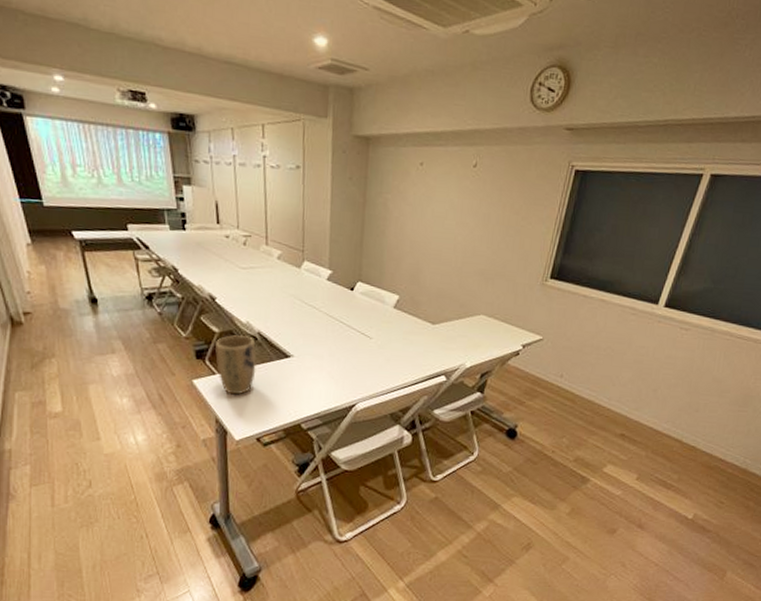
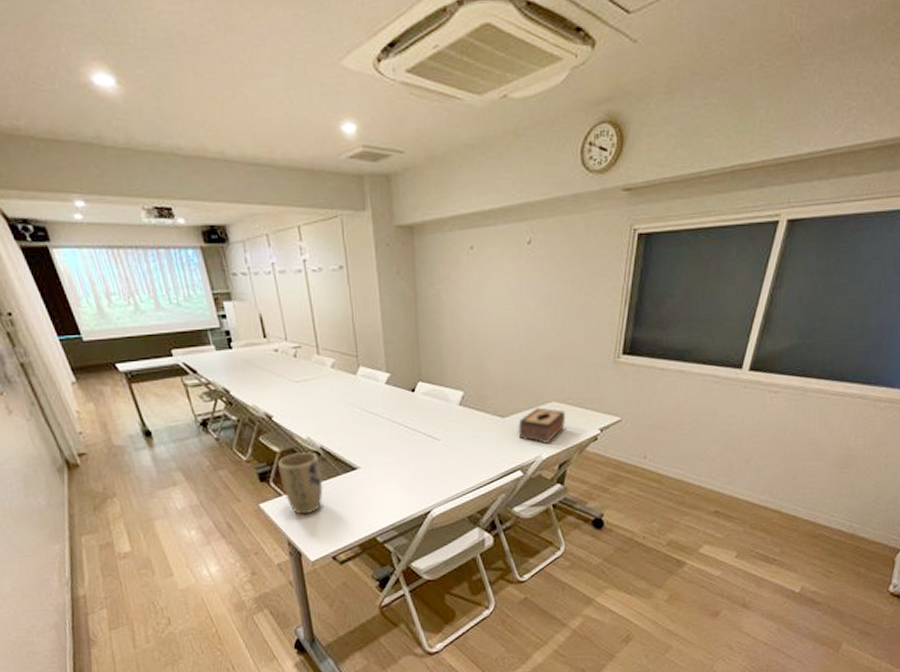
tissue box: none [445,318,492,353] -> present [518,407,565,443]

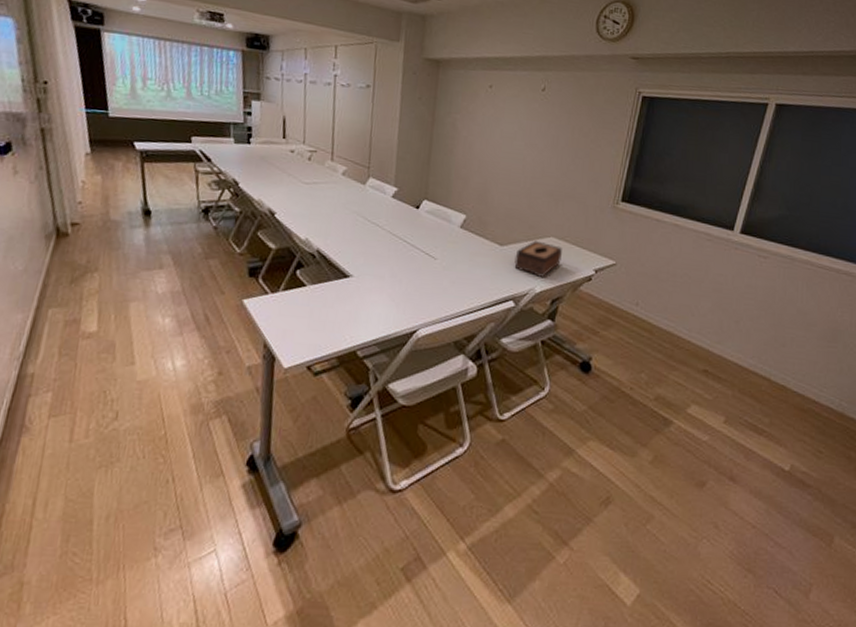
plant pot: present [278,452,323,515] -> none [270,252,314,317]

